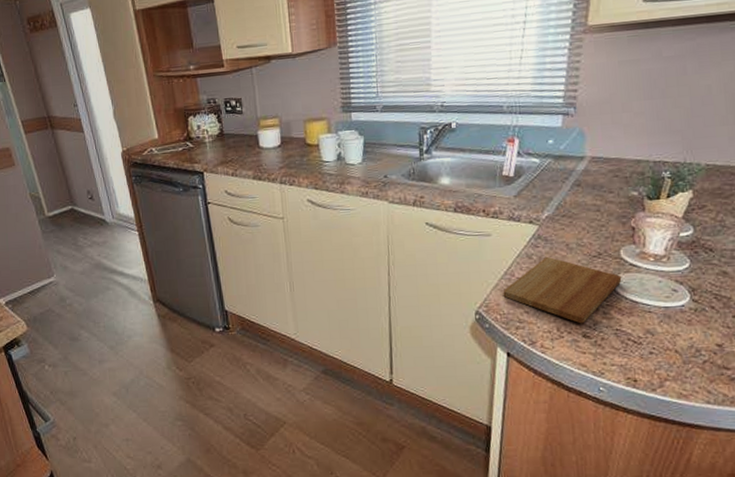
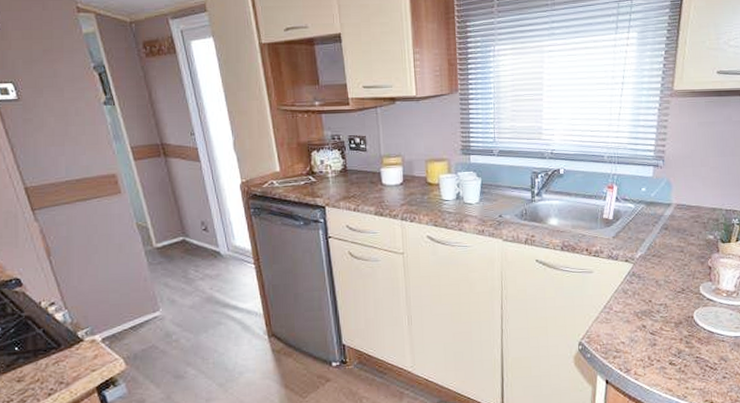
cutting board: present [503,256,622,324] -> none [602,291,701,353]

